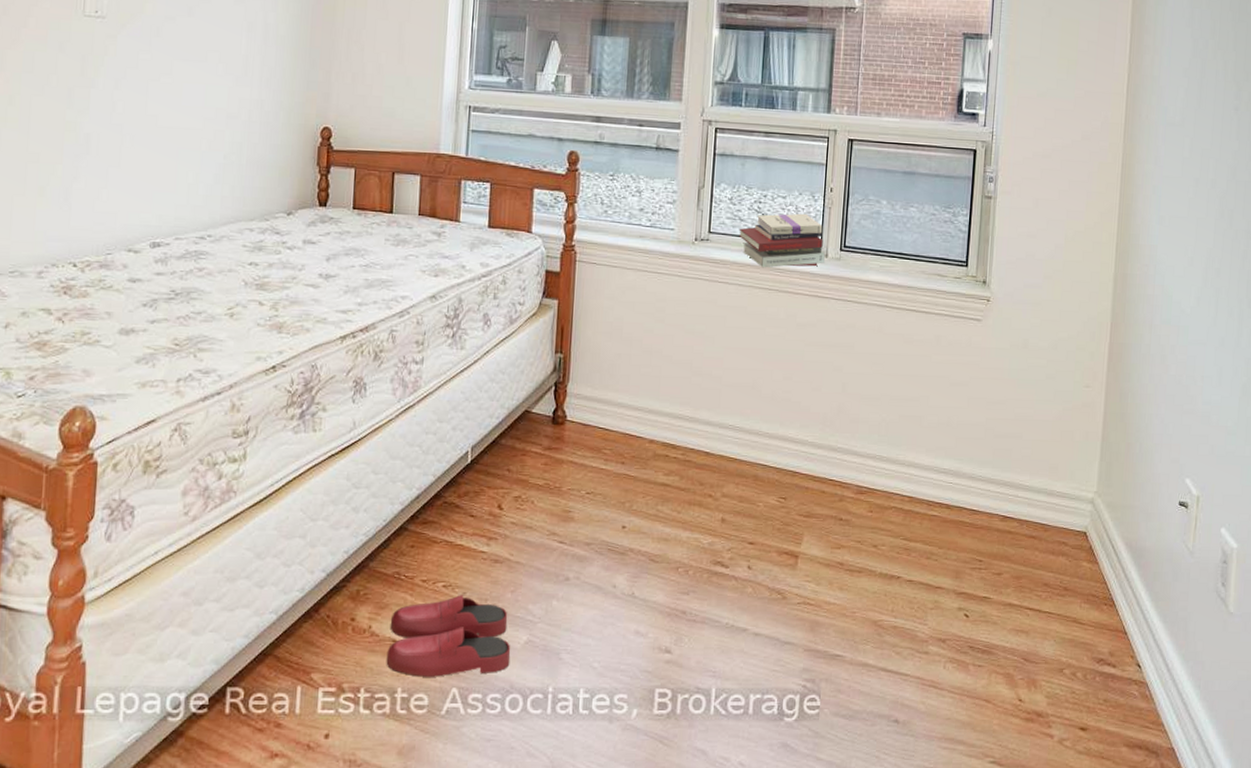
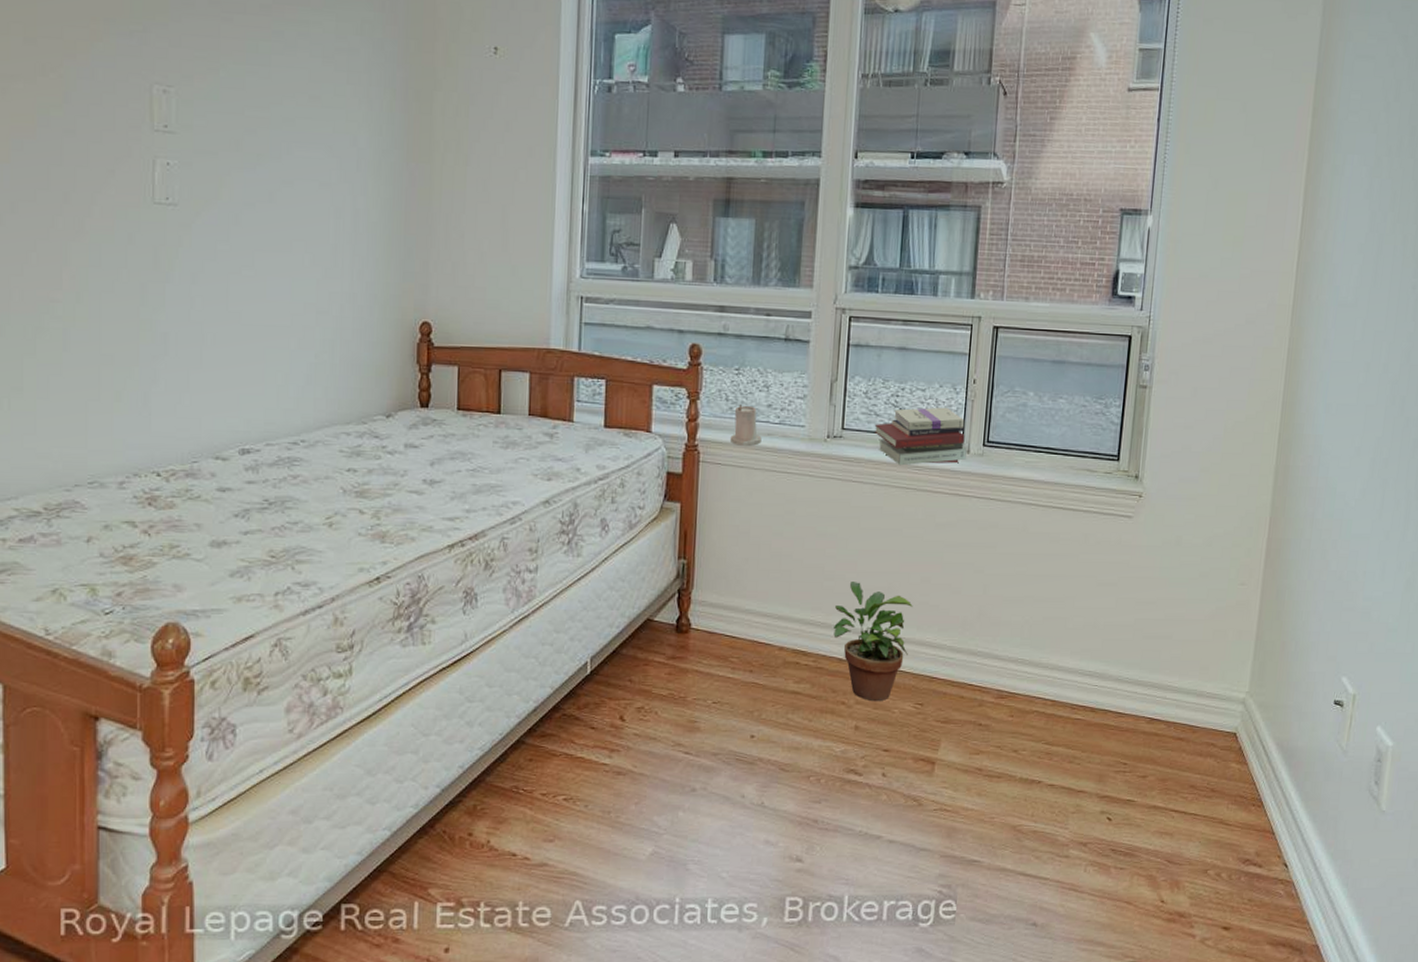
slippers: present [386,595,511,677] -> none [506,808,636,890]
candle: none [604,208,634,248] -> present [729,405,762,447]
potted plant: none [701,378,776,495] -> present [833,582,913,702]

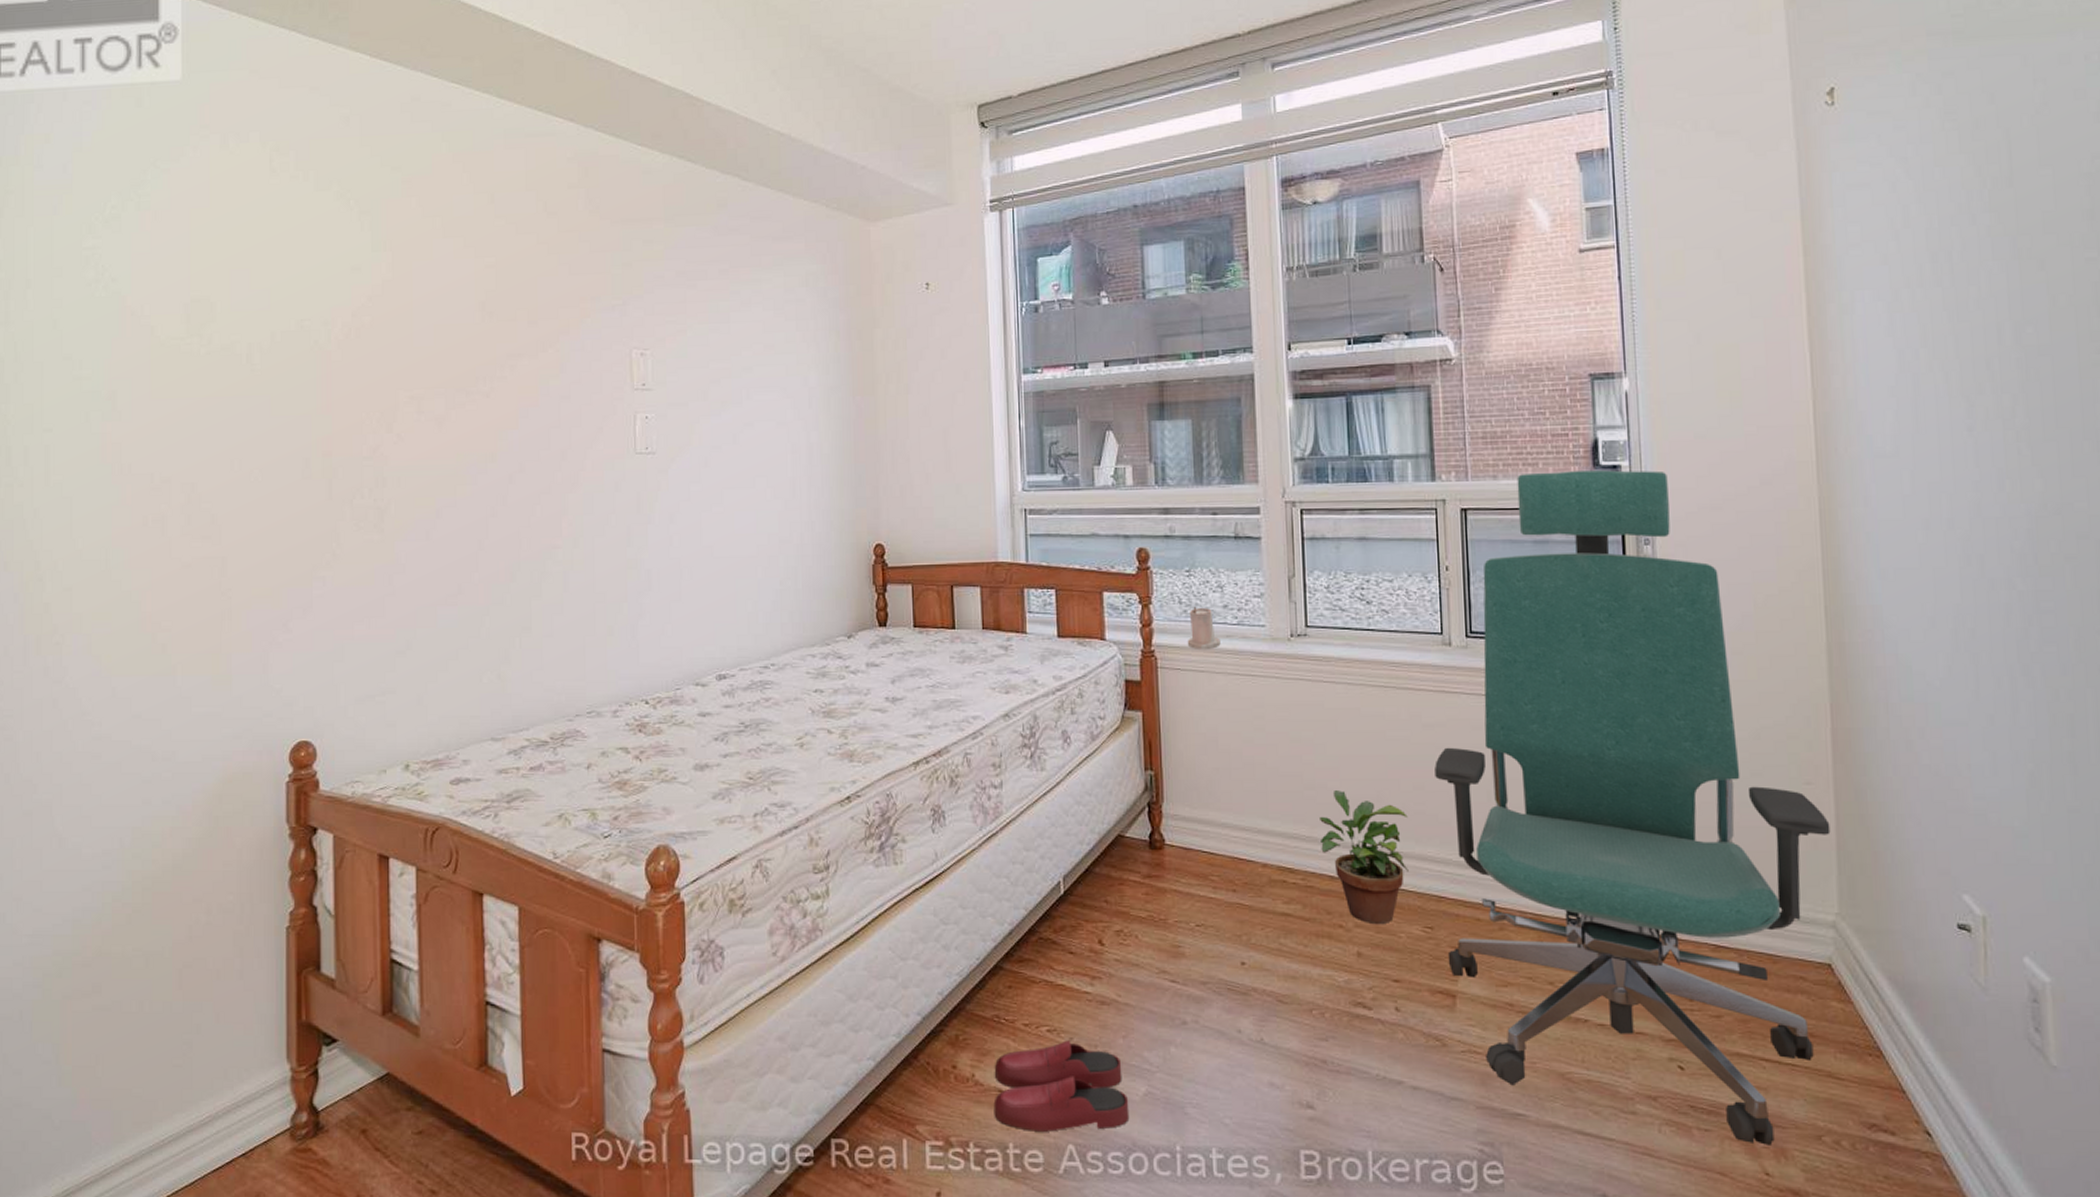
slippers: none [506,808,636,890] -> present [993,1040,1130,1132]
books: present [874,407,967,466] -> none [1340,597,1448,663]
chair: none [932,298,1254,879] -> present [1434,470,1831,1145]

